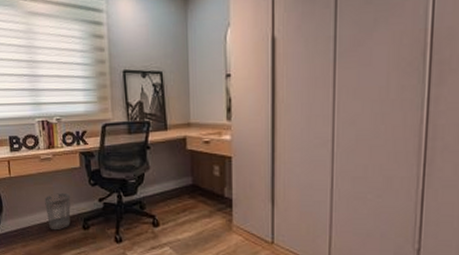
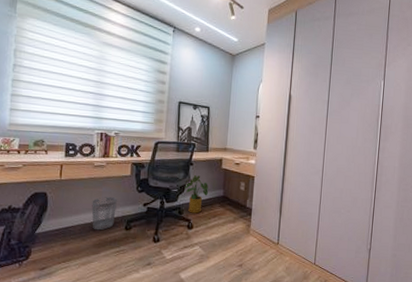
house plant: none [143,161,173,208] -> present [184,175,208,214]

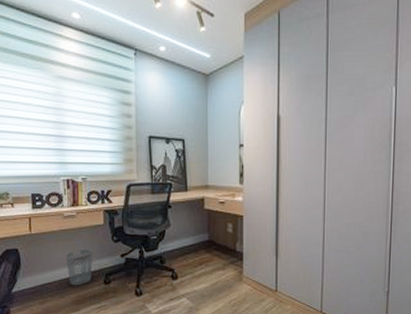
house plant: present [184,175,208,214] -> none [164,219,191,262]

